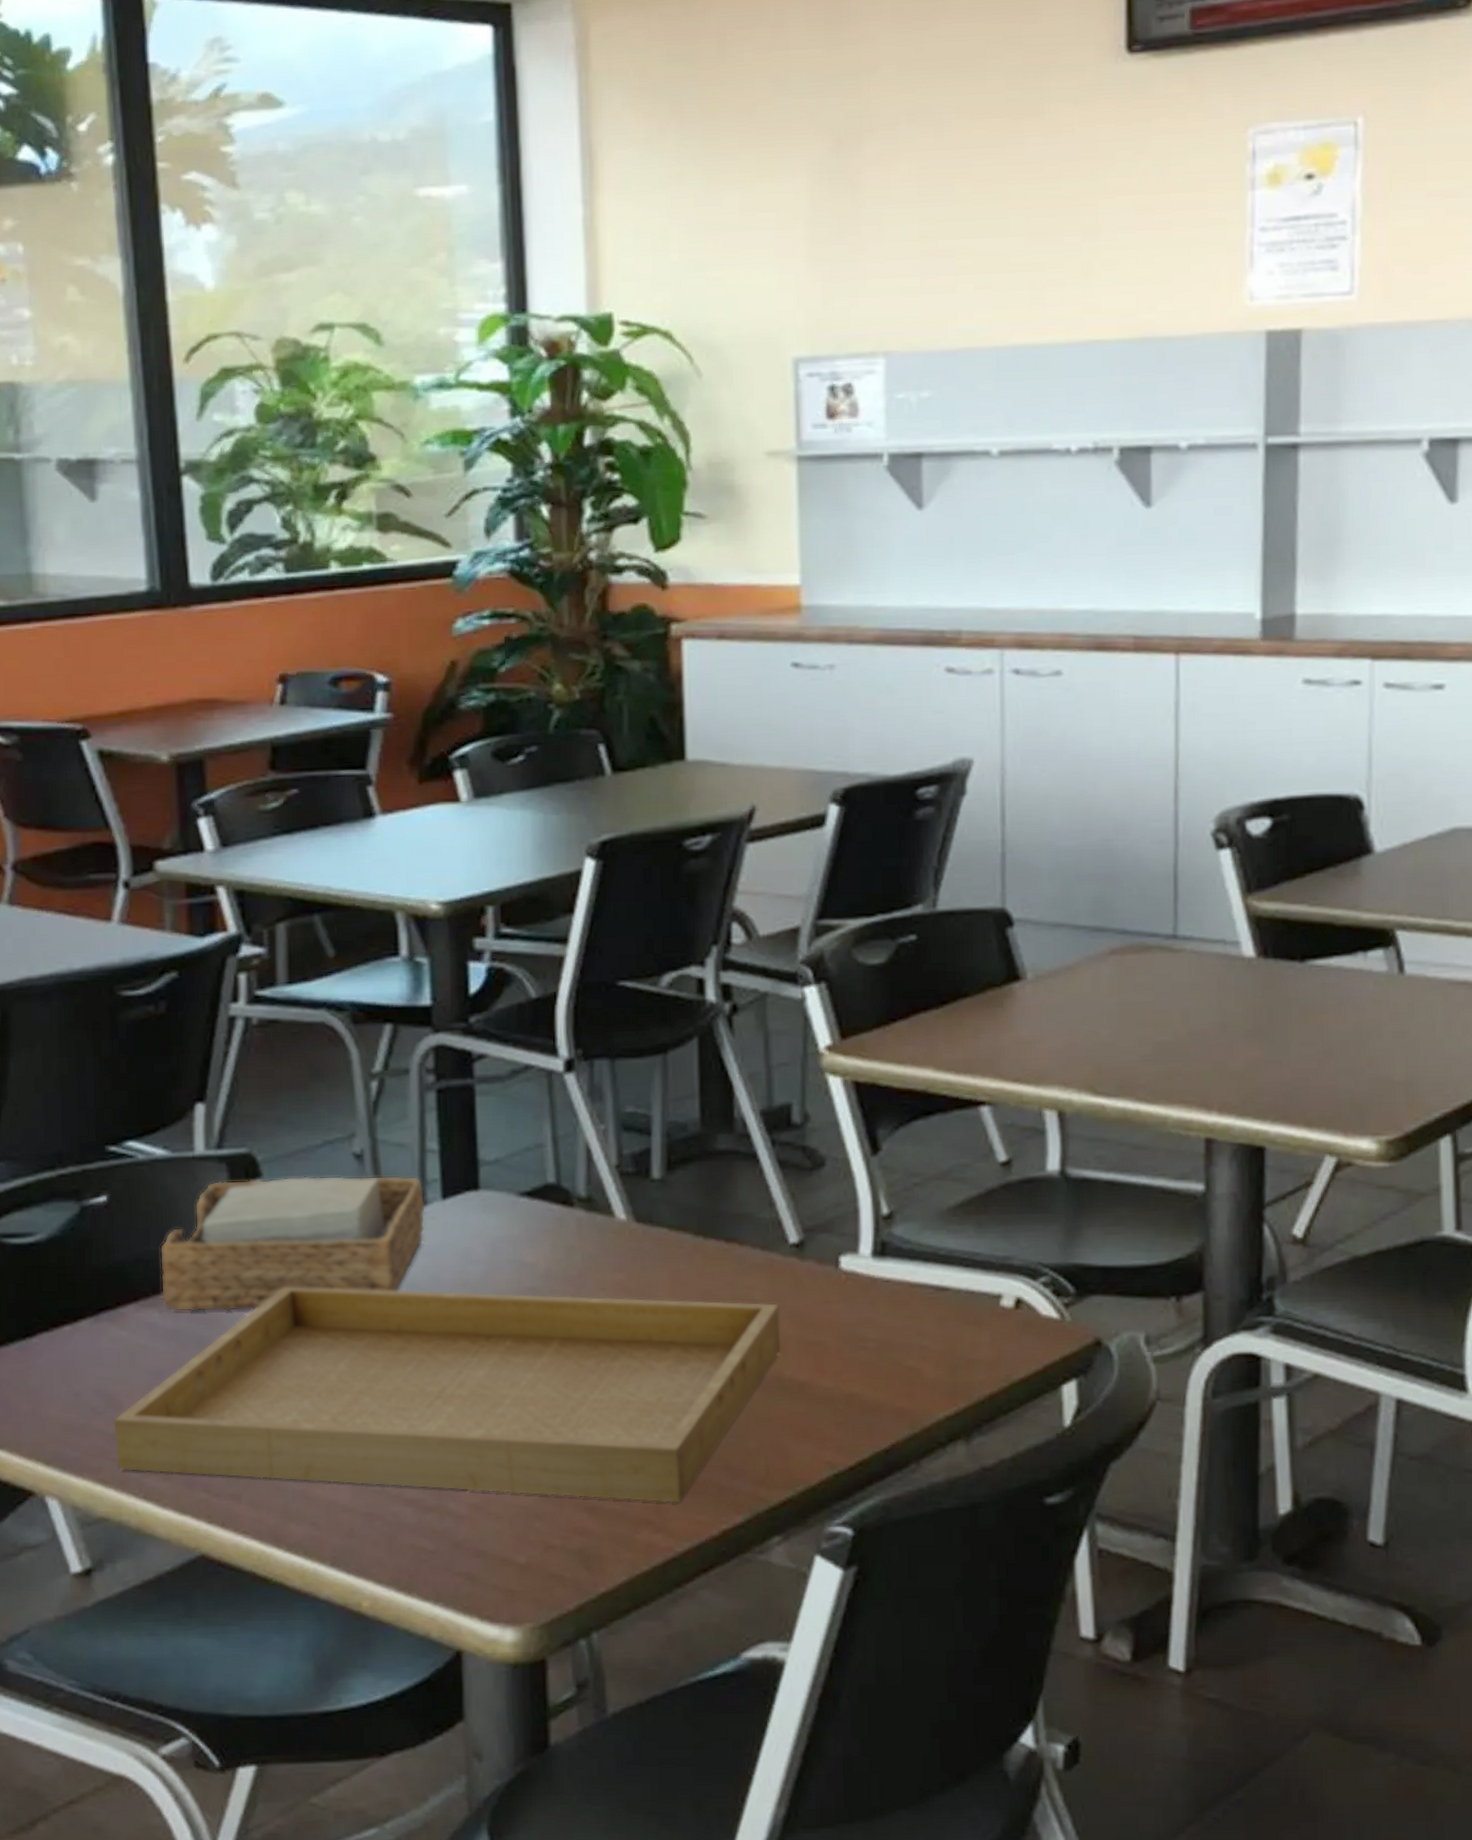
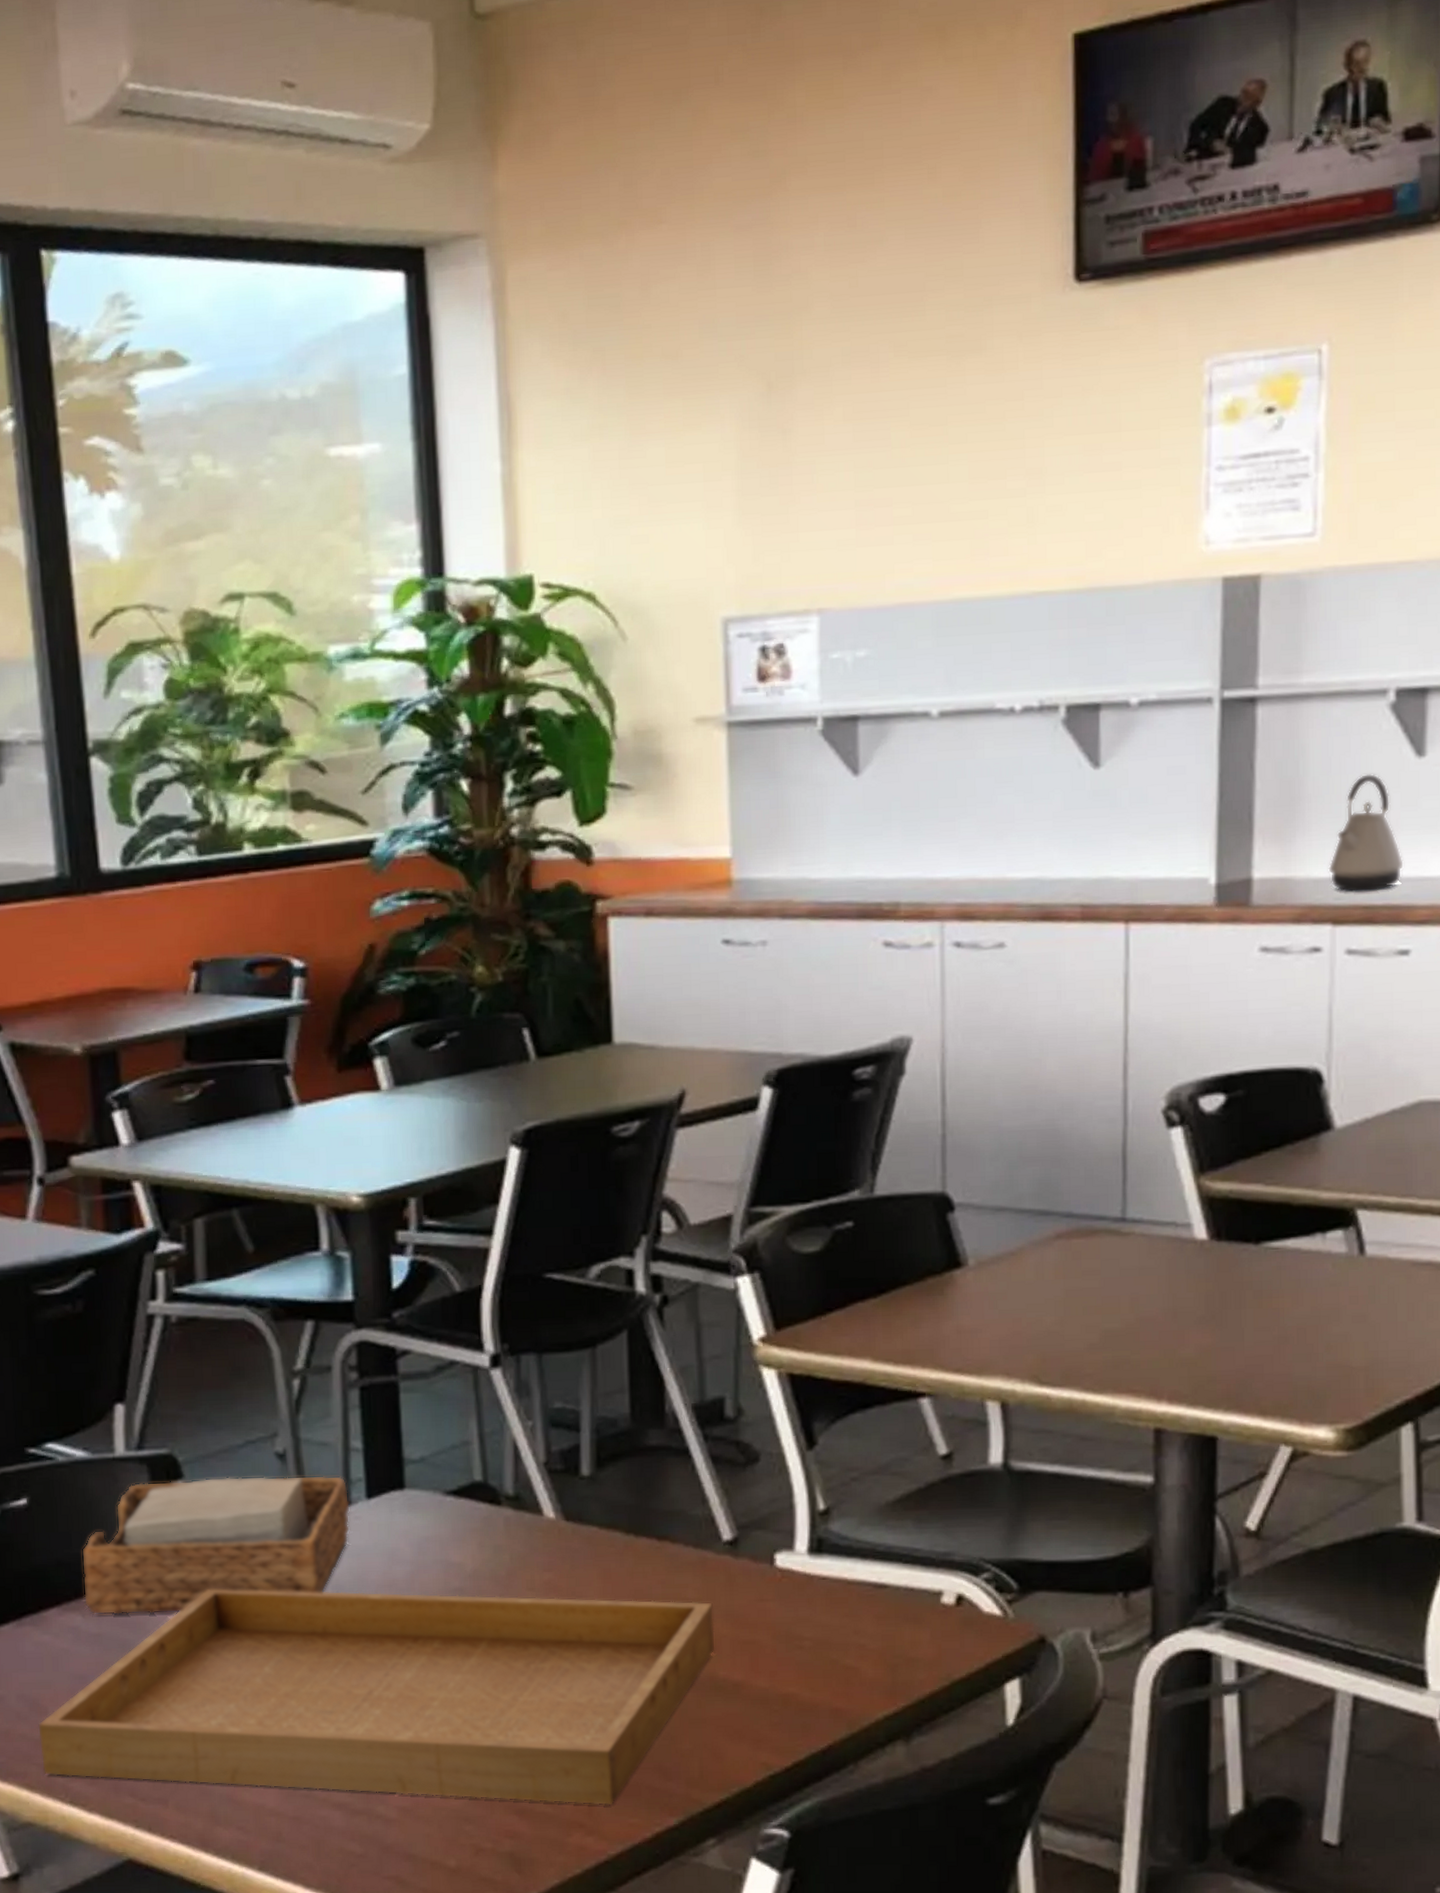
kettle: none [1367,517,1438,629] -> present [1328,773,1404,892]

